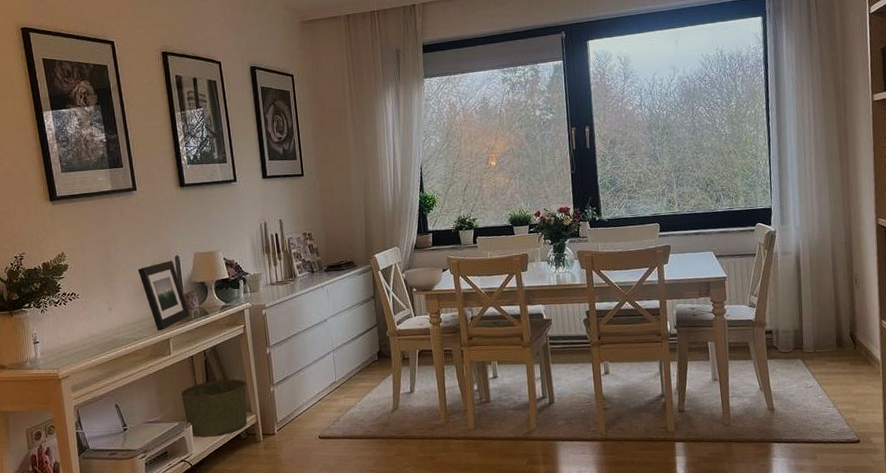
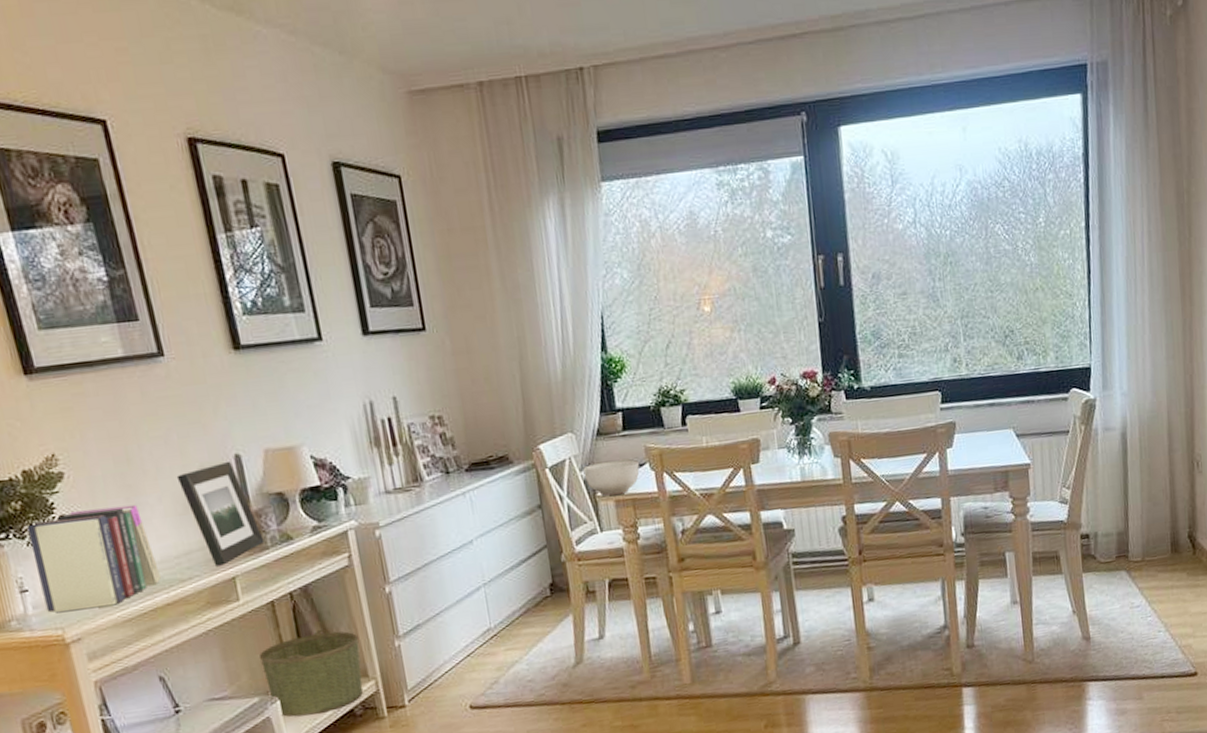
books: none [42,287,122,358] -> present [26,504,161,613]

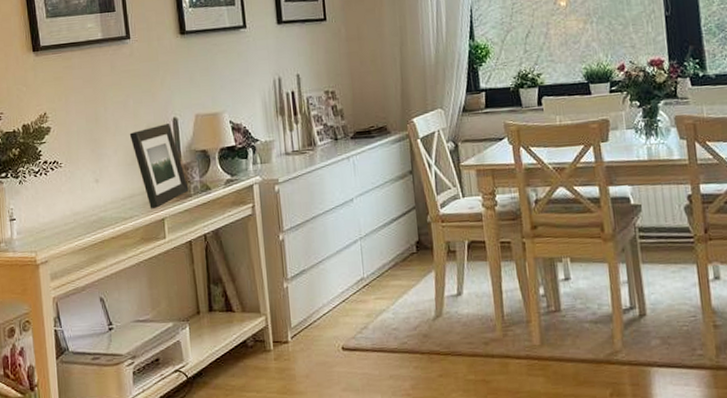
books: present [26,504,161,613] -> none [21,155,110,239]
basket: present [259,629,363,718] -> none [176,267,255,343]
bowl: present [583,459,640,496] -> none [449,134,499,165]

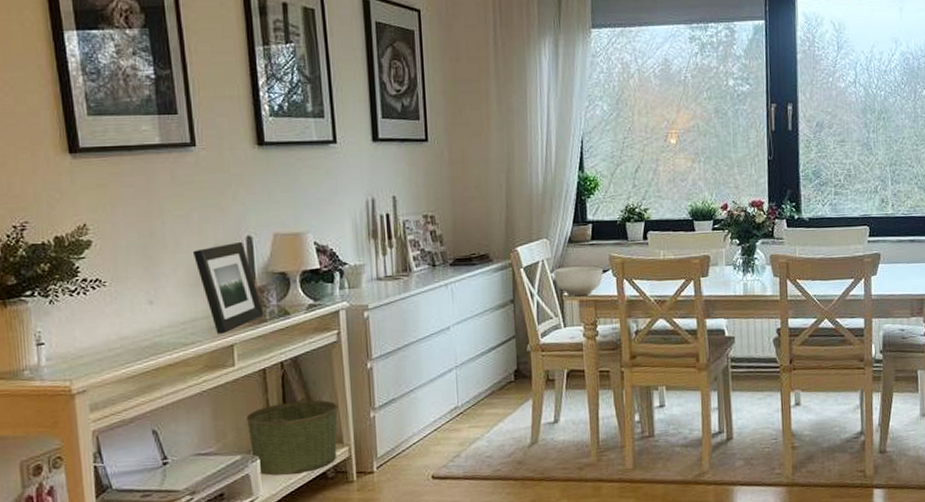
basket: none [176,267,255,343] -> present [246,397,339,476]
bowl: none [449,134,499,165] -> present [553,265,603,296]

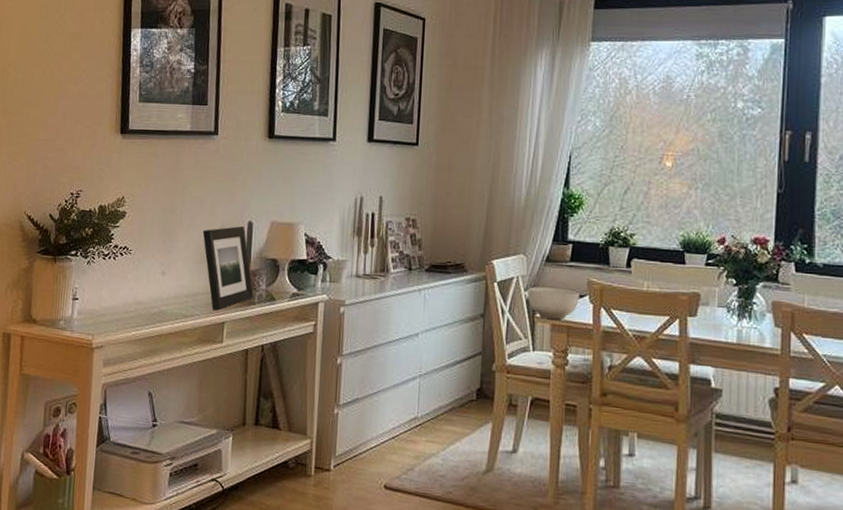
basket: present [246,397,339,476] -> none [225,382,307,458]

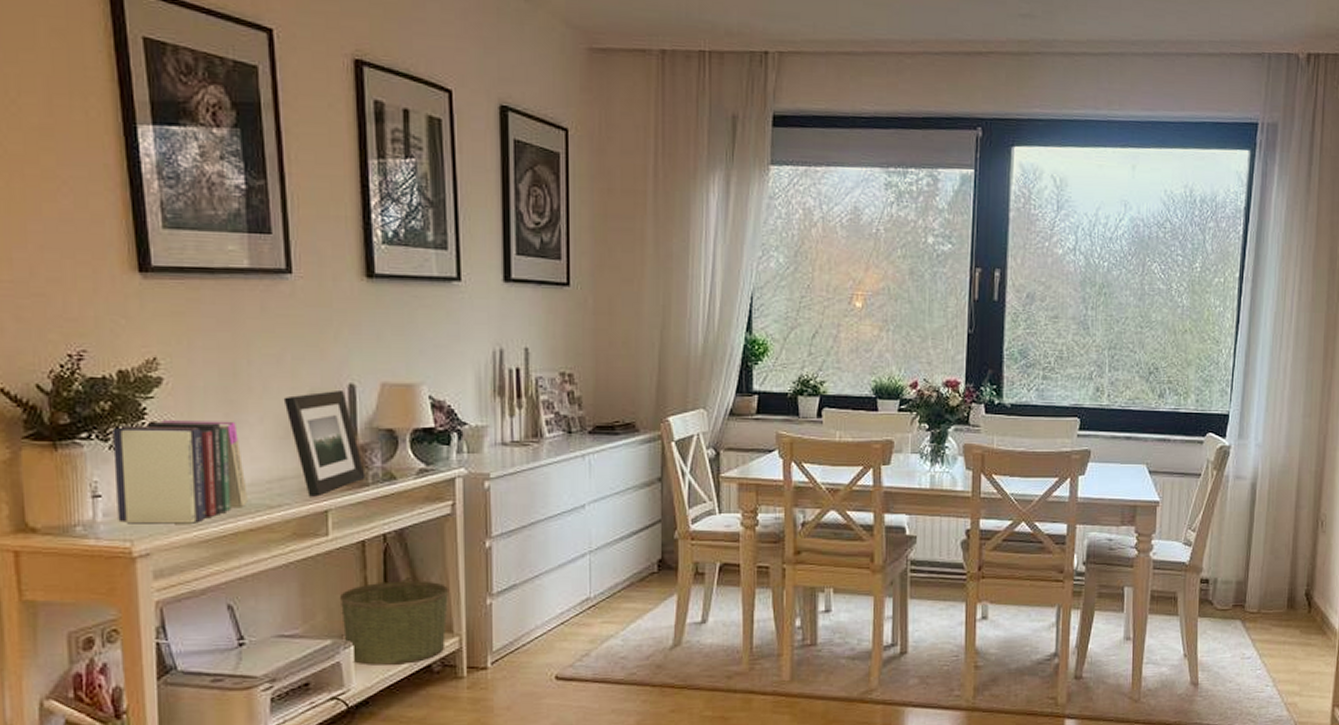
books: none [86,244,171,325] -> present [112,420,248,524]
basket: none [225,382,307,458] -> present [339,576,450,666]
bowl: present [527,286,579,319] -> none [710,444,768,477]

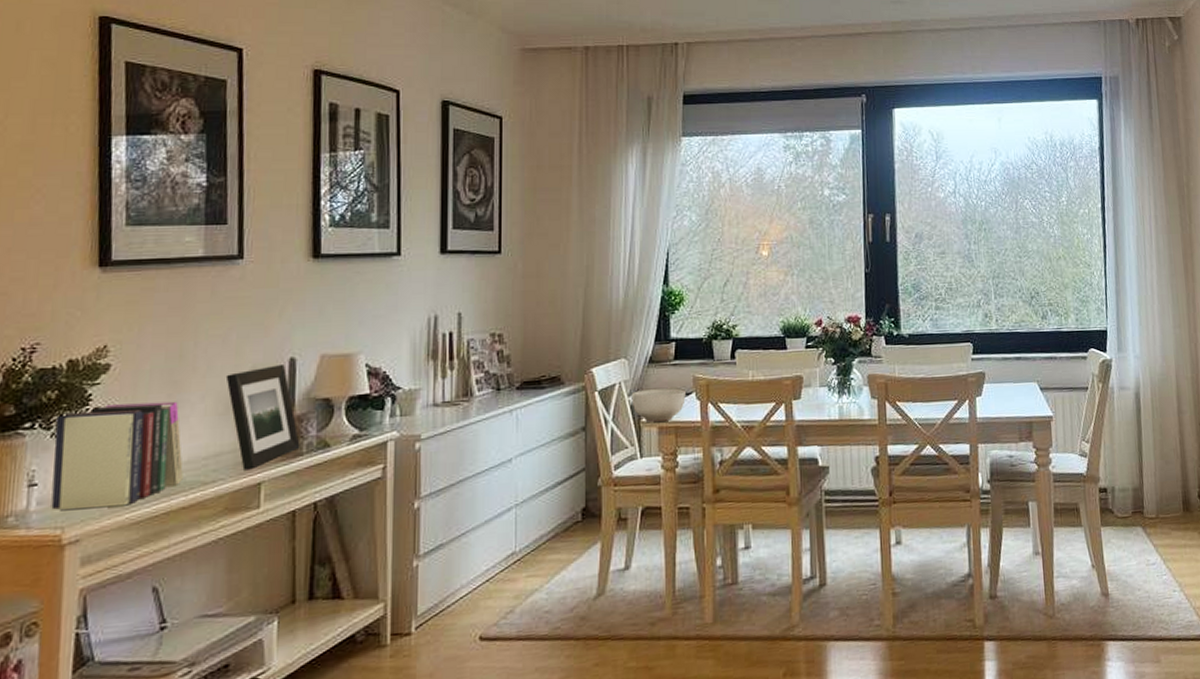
basket: present [339,576,450,666] -> none [266,543,377,641]
bowl: none [710,444,768,477] -> present [631,388,686,422]

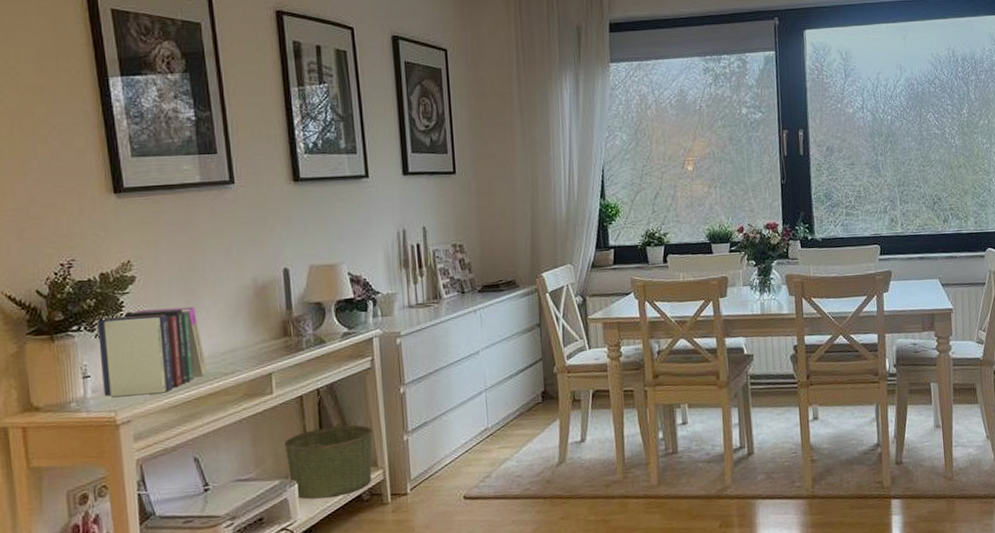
picture frame: present [225,363,300,470] -> none [232,273,301,363]
basket: none [266,543,377,641] -> present [284,422,373,500]
bowl: present [631,388,686,422] -> none [578,289,625,319]

